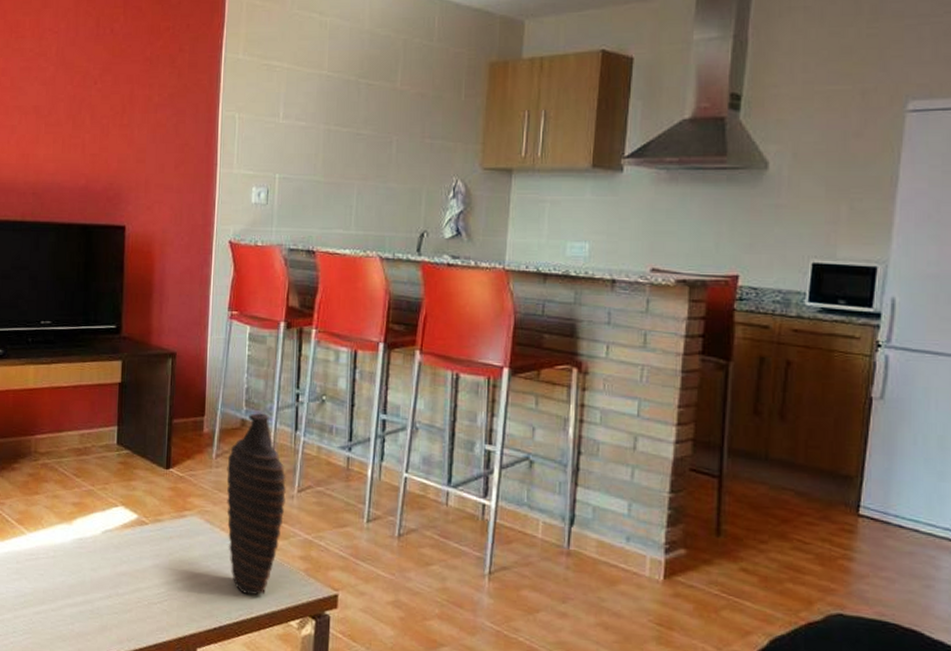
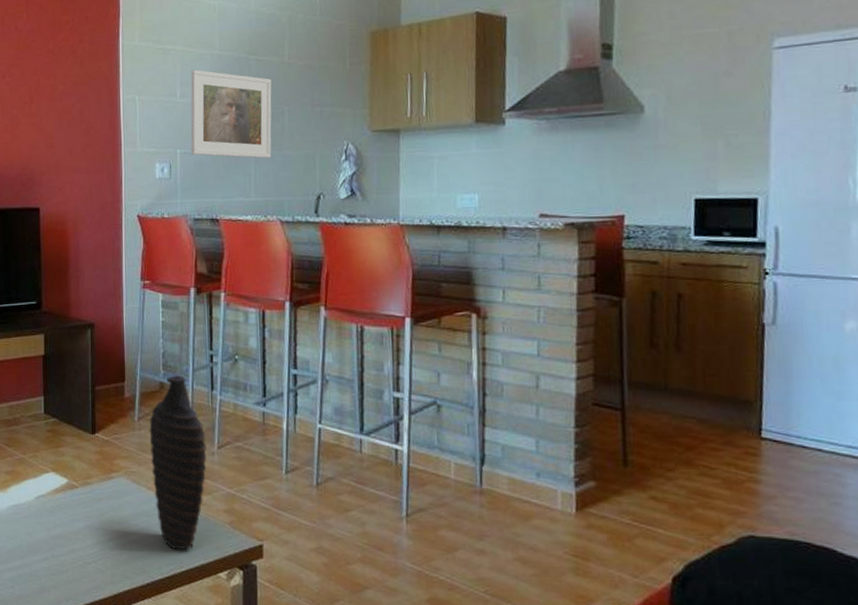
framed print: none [290,89,381,190] -> present [190,69,272,158]

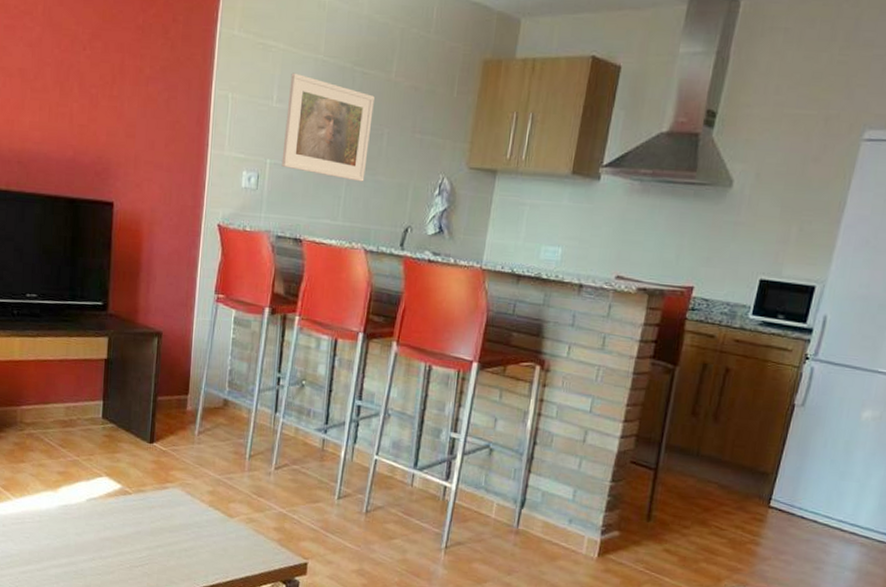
decorative vase: present [149,375,207,550] -> none [207,394,265,562]

